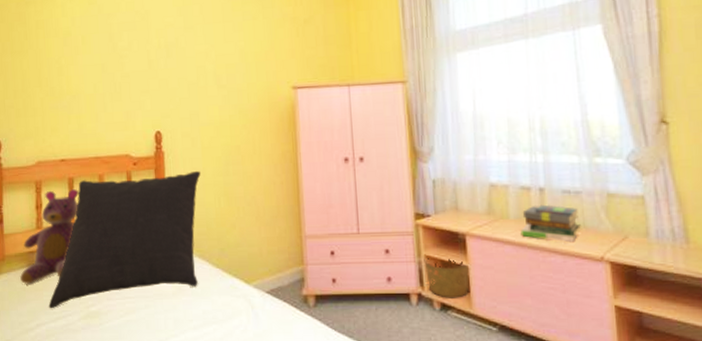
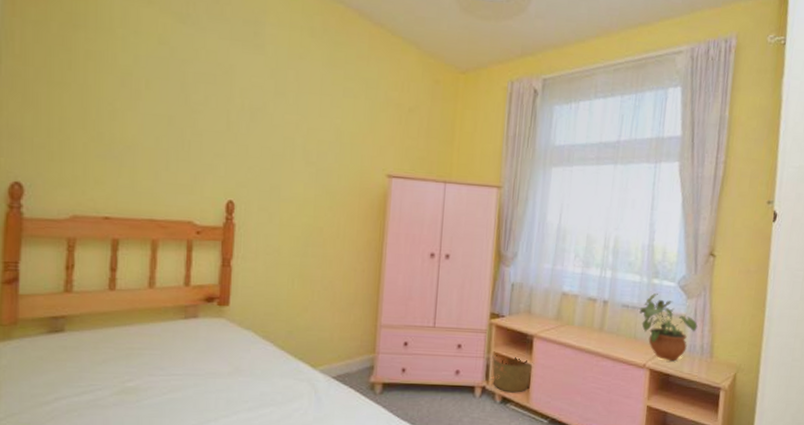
teddy bear: present [20,189,79,284] -> none [37,250,124,353]
cushion: present [48,171,201,308] -> none [72,243,275,381]
books: present [520,204,582,243] -> none [581,315,633,351]
potted plant: none [581,174,662,251] -> present [637,293,698,362]

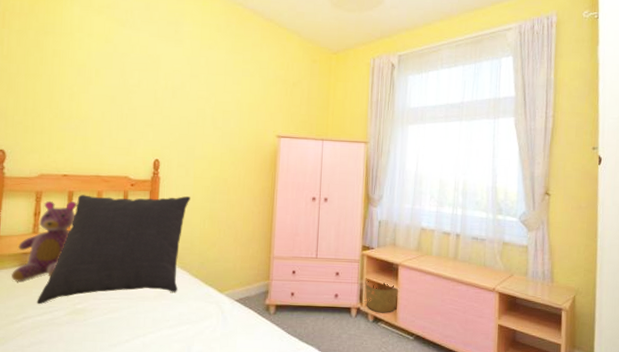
teddy bear: none [37,250,124,353] -> present [11,200,77,281]
cushion: none [72,243,275,381] -> present [37,194,191,304]
potted plant: present [637,293,698,362] -> none [485,227,538,286]

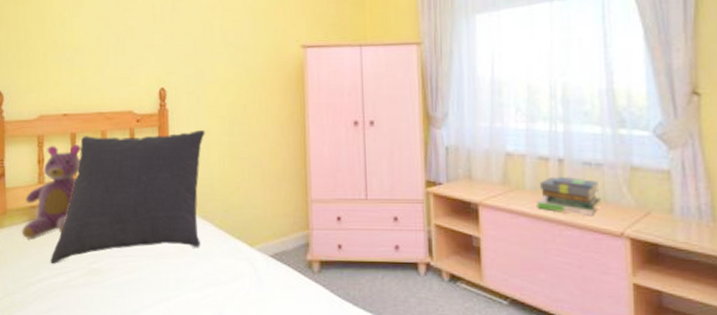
basket: present [365,281,399,313] -> none [433,227,482,270]
books: none [439,246,483,277] -> present [536,176,602,217]

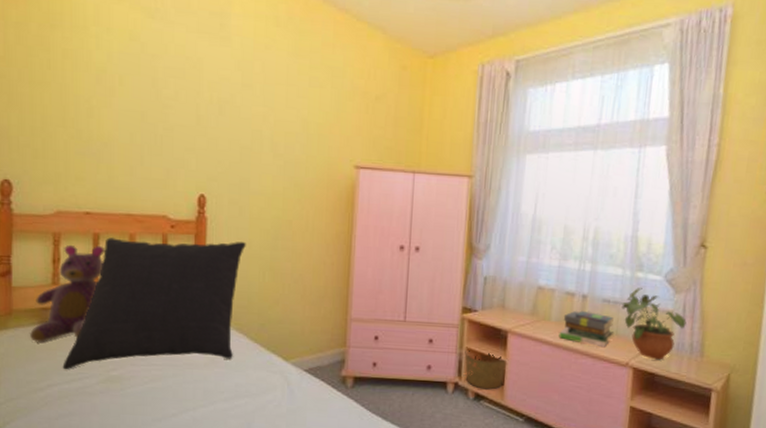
basket: none [433,227,482,270] -> present [464,350,508,390]
potted plant: none [603,146,689,228] -> present [619,288,687,360]

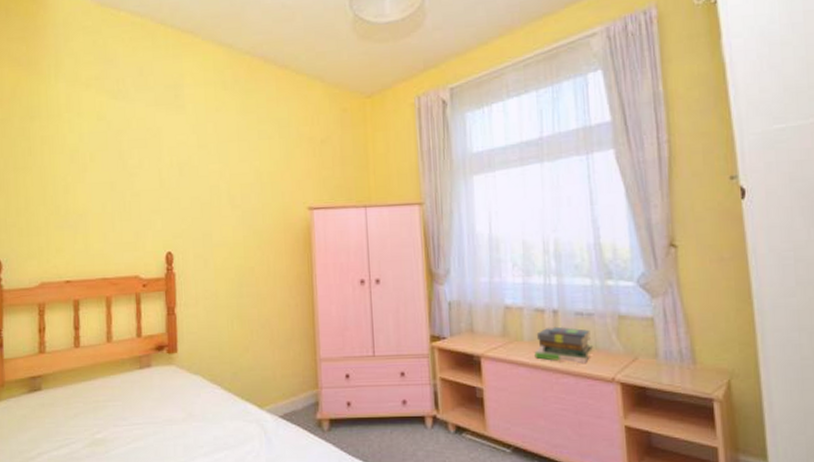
teddy bear: present [30,244,104,342] -> none [21,312,84,411]
cushion: present [62,237,246,369] -> none [51,293,213,436]
basket: present [464,350,508,390] -> none [439,381,484,421]
potted plant: present [619,288,687,360] -> none [593,296,670,372]

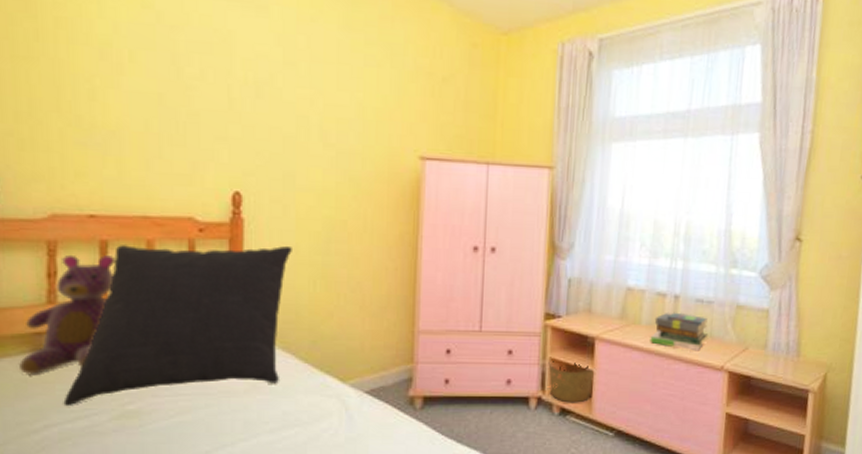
teddy bear: none [21,312,84,411] -> present [19,254,115,374]
cushion: none [51,293,213,436] -> present [63,245,292,405]
basket: none [439,381,484,421] -> present [548,361,595,403]

